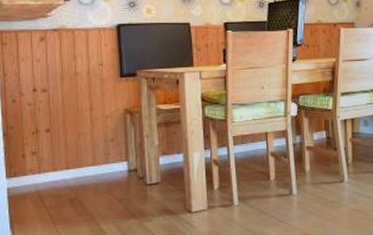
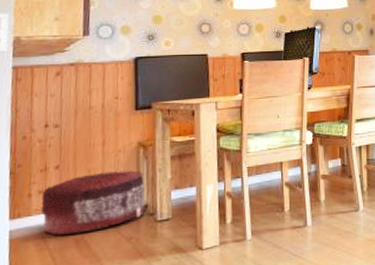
pouf: none [35,136,137,194] -> present [40,170,148,236]

